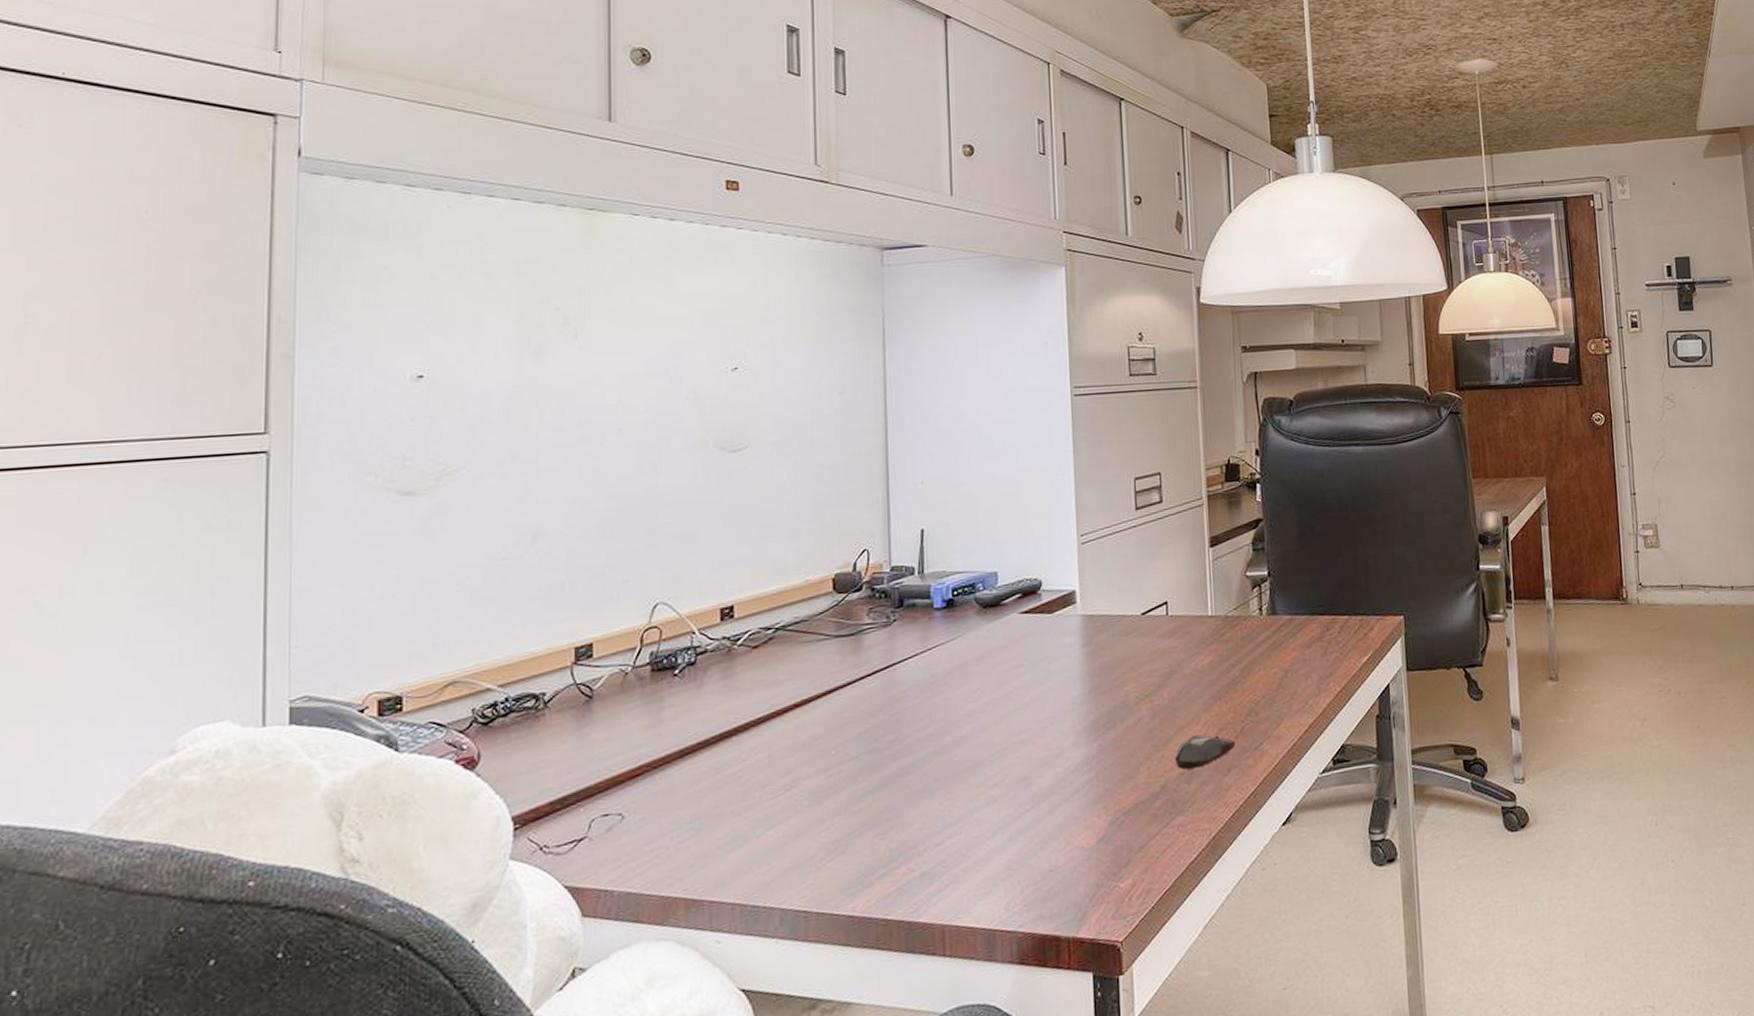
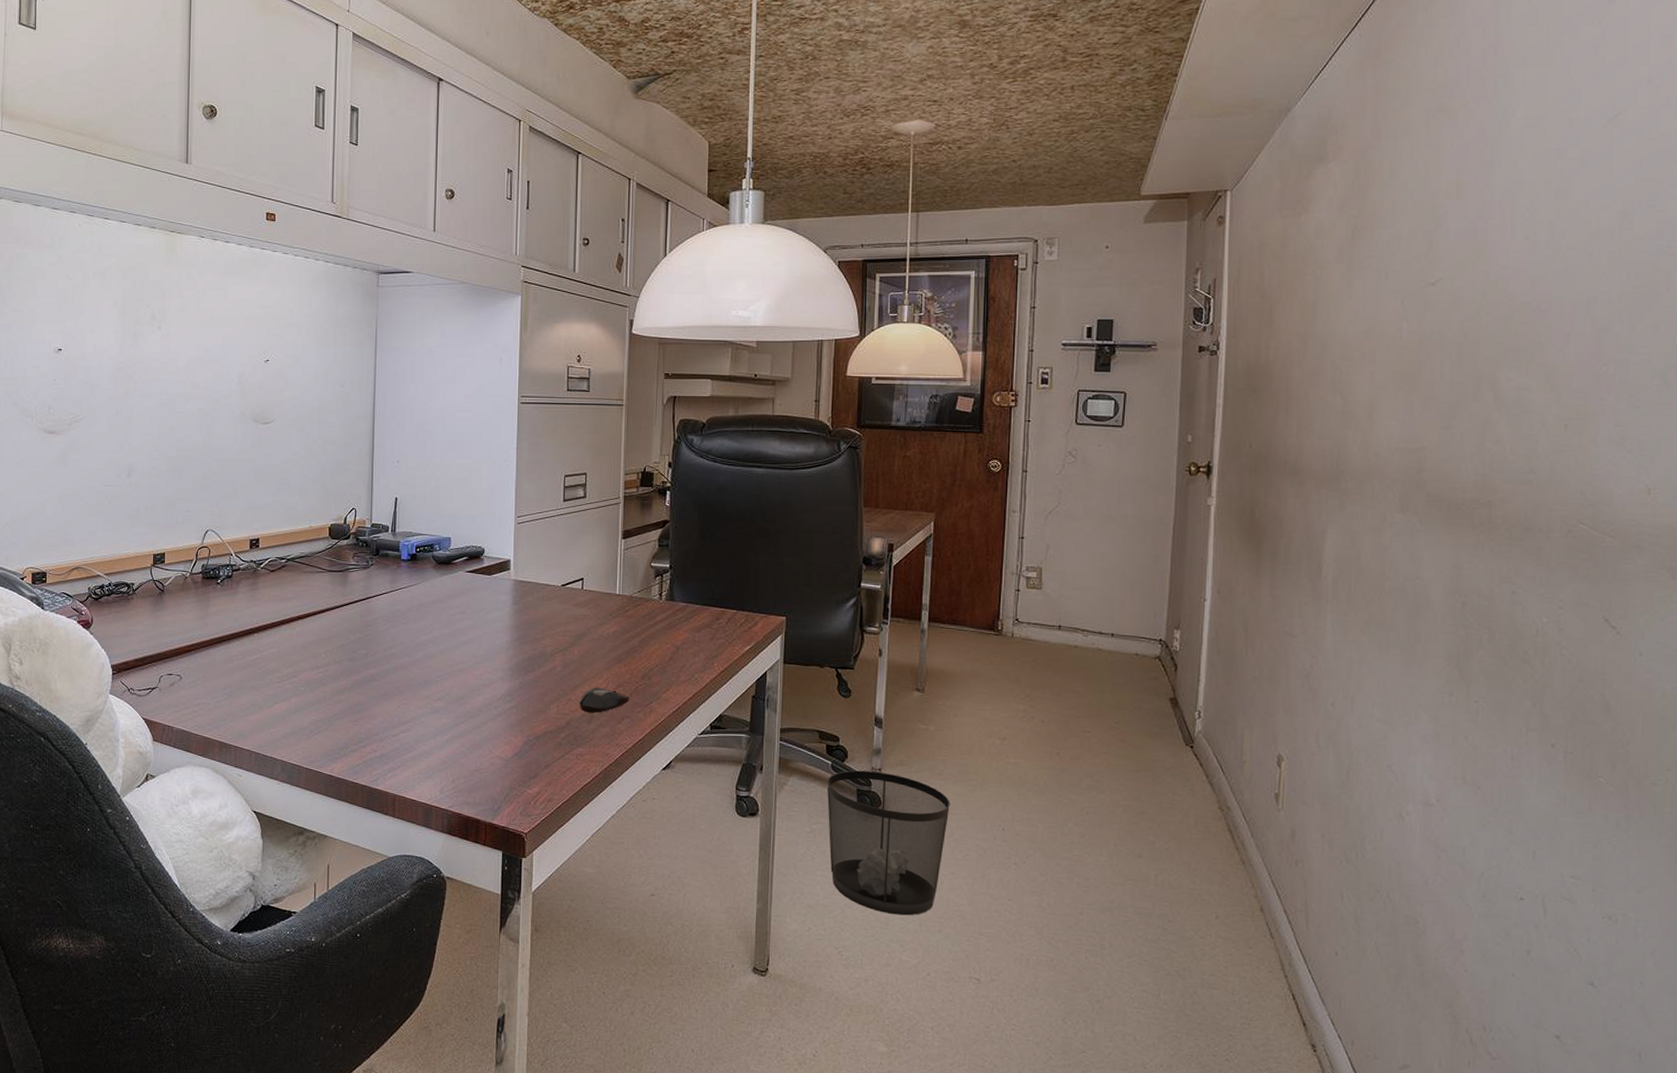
waste bin: none [1469,781,1600,951] -> present [827,770,950,916]

